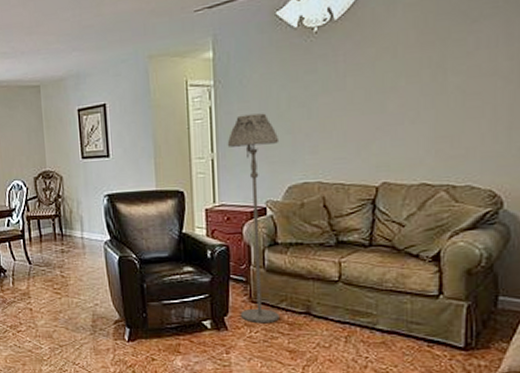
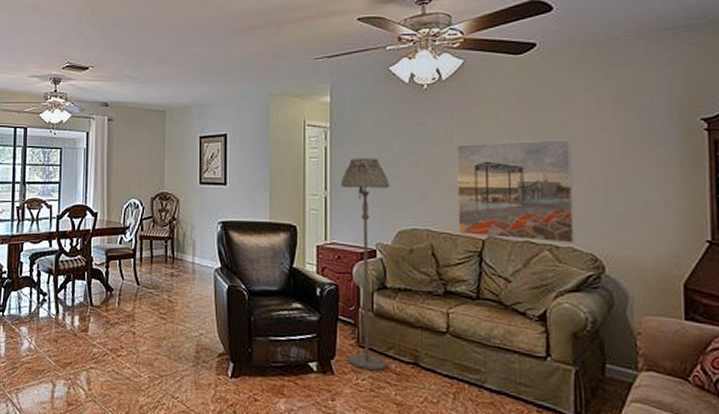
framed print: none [348,72,474,184] -> present [455,139,576,244]

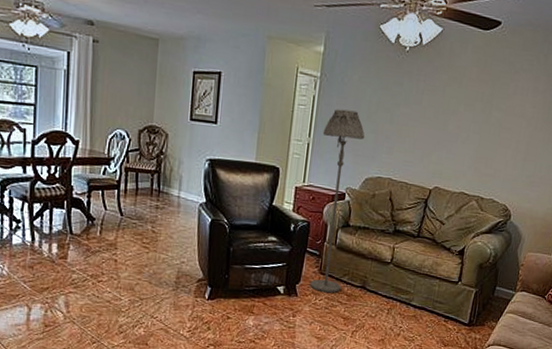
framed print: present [455,139,576,244] -> none [413,105,510,196]

